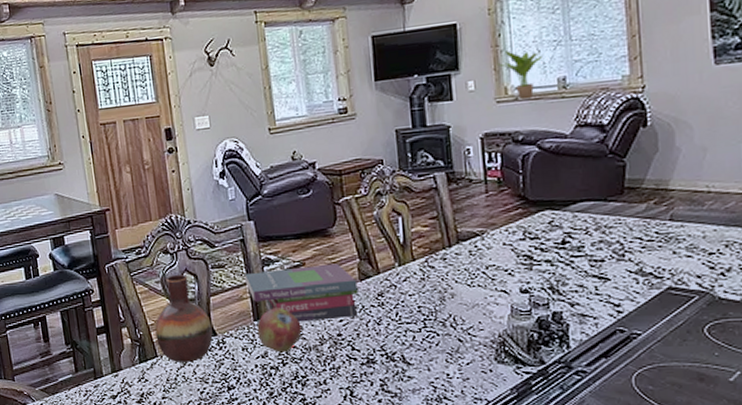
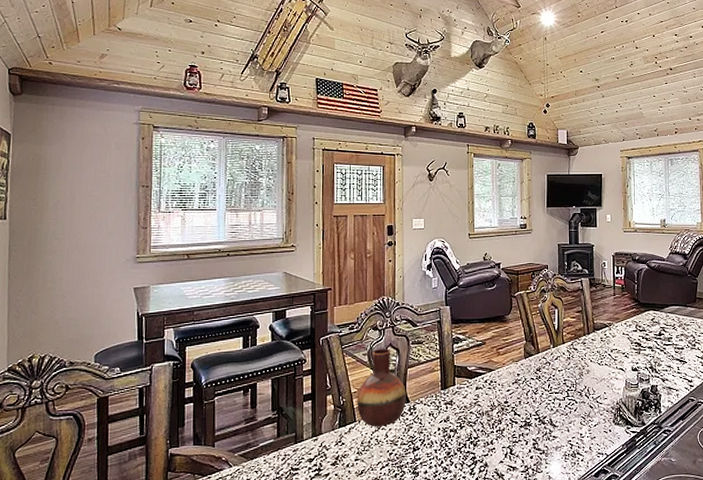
books: present [244,263,358,323] -> none [437,343,523,392]
fruit: present [257,308,302,353] -> none [443,379,478,417]
potted plant: present [497,51,543,100] -> none [625,197,652,232]

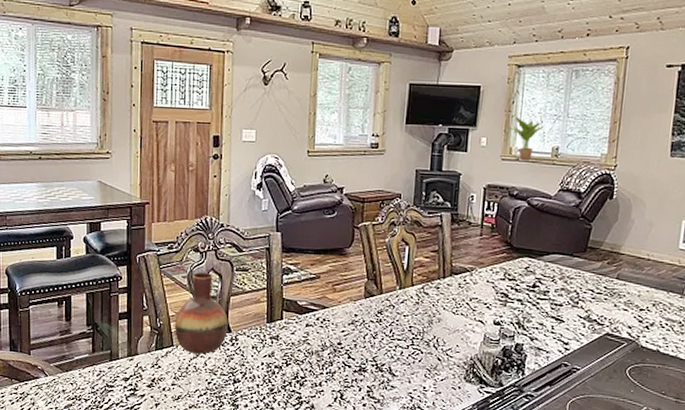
potted plant: none [625,197,652,232] -> present [508,117,544,161]

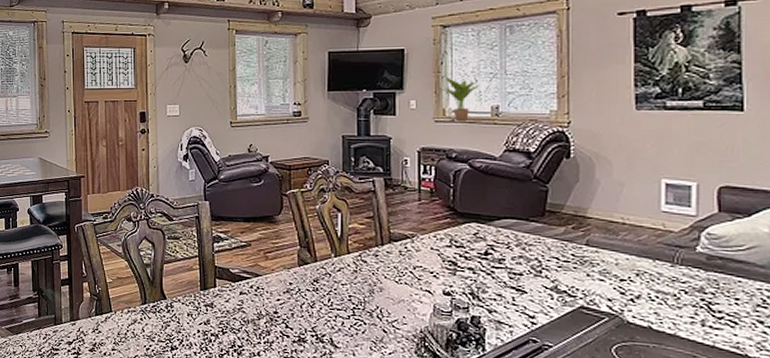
vase: present [175,272,228,354] -> none [112,240,163,320]

